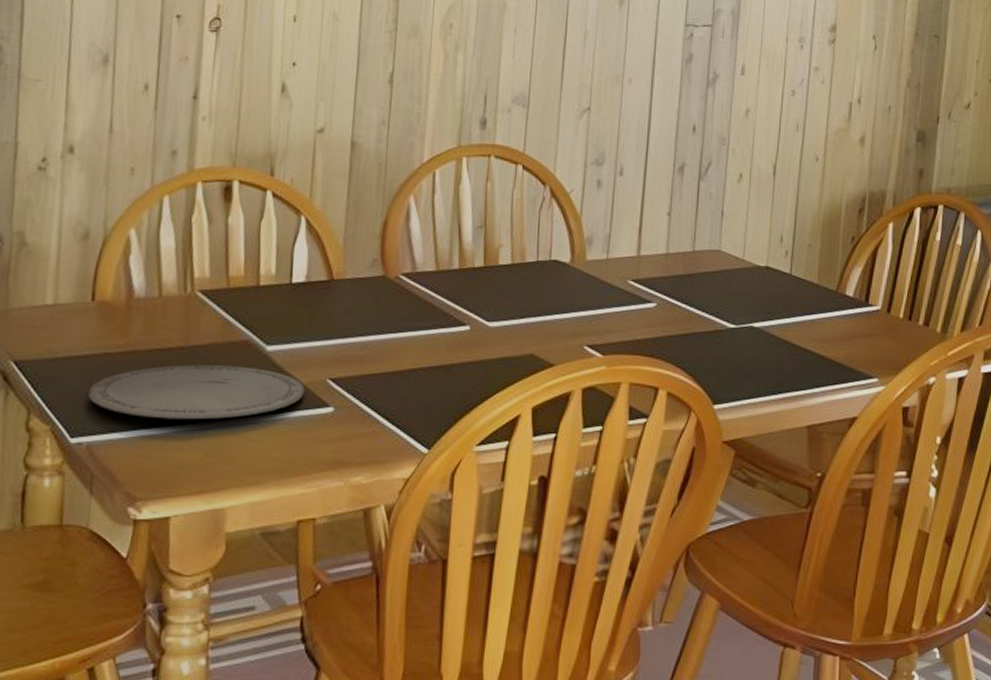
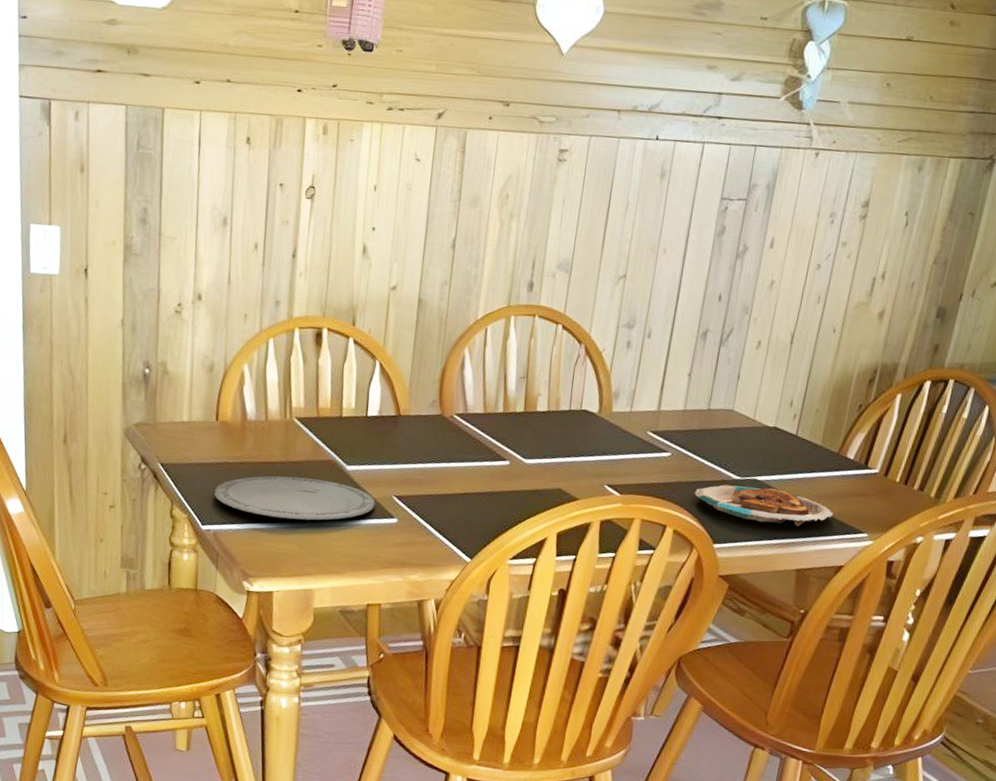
plate: none [686,335,839,377] -> present [694,484,833,527]

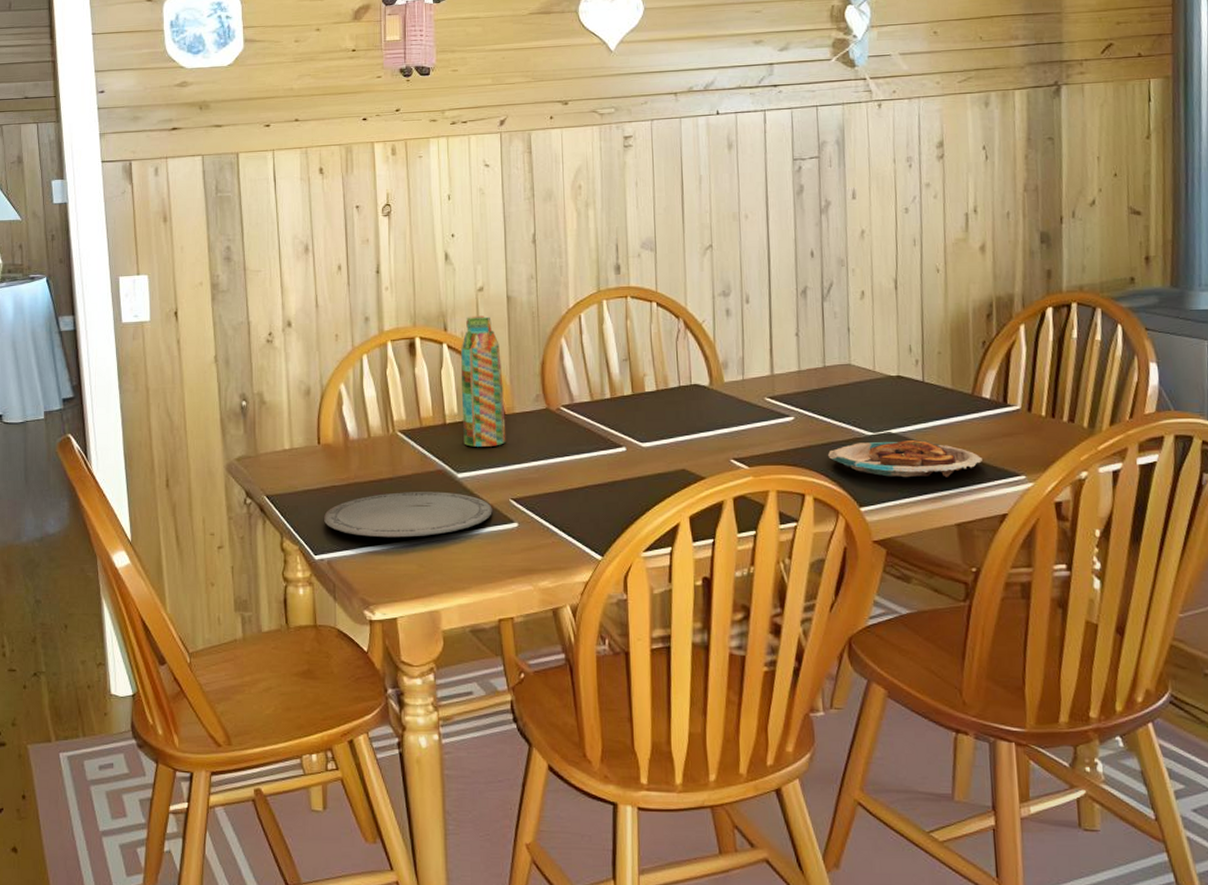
water bottle: none [357,313,405,445] -> present [460,315,506,447]

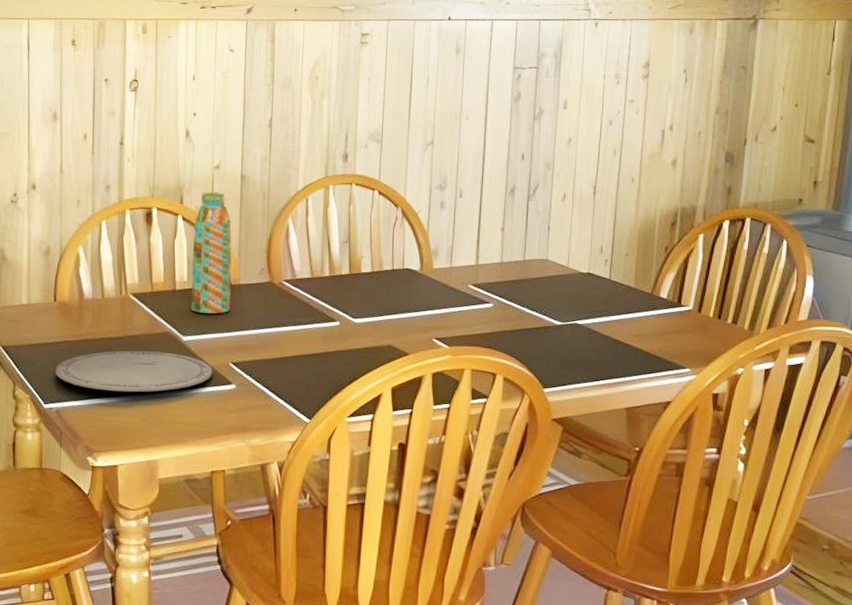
plate: present [827,440,982,478] -> none [519,330,654,366]

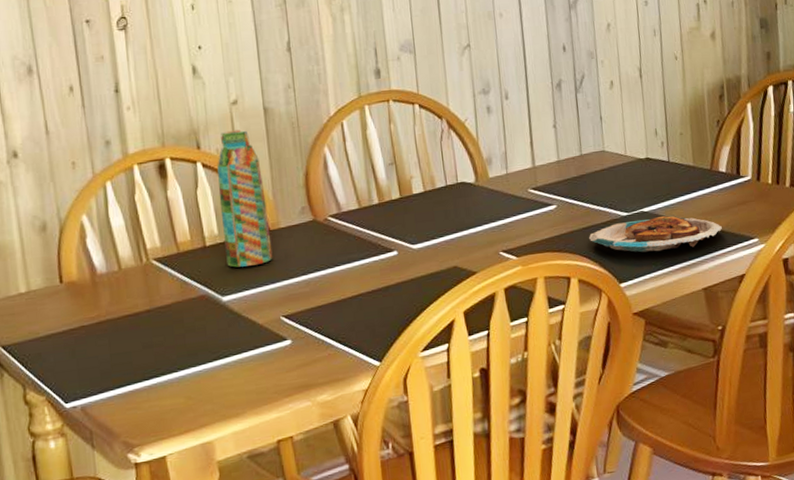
plate: present [55,350,213,393] -> none [73,317,263,376]
plate: none [519,330,654,366] -> present [588,216,722,253]

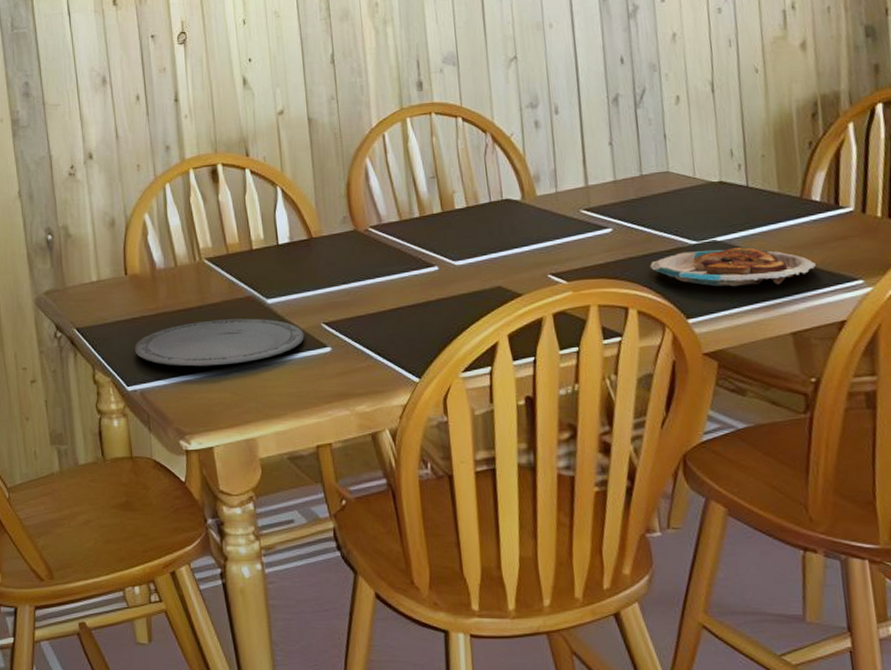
plate: none [73,317,263,376] -> present [135,318,305,367]
water bottle: present [217,130,273,268] -> none [264,139,315,272]

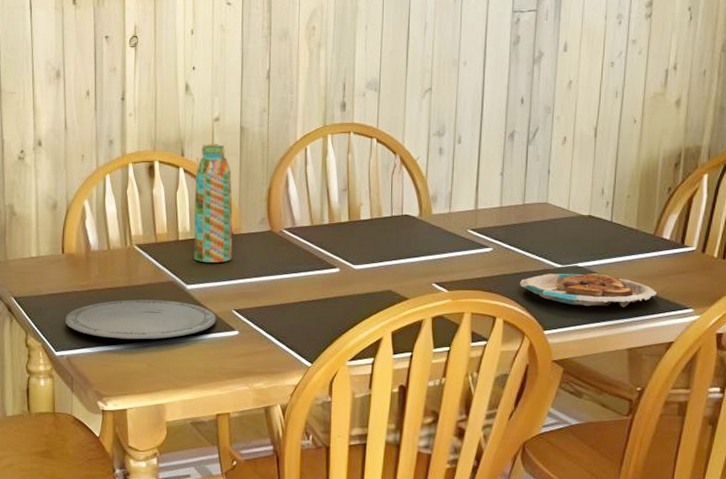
water bottle: none [264,139,315,272] -> present [194,143,233,263]

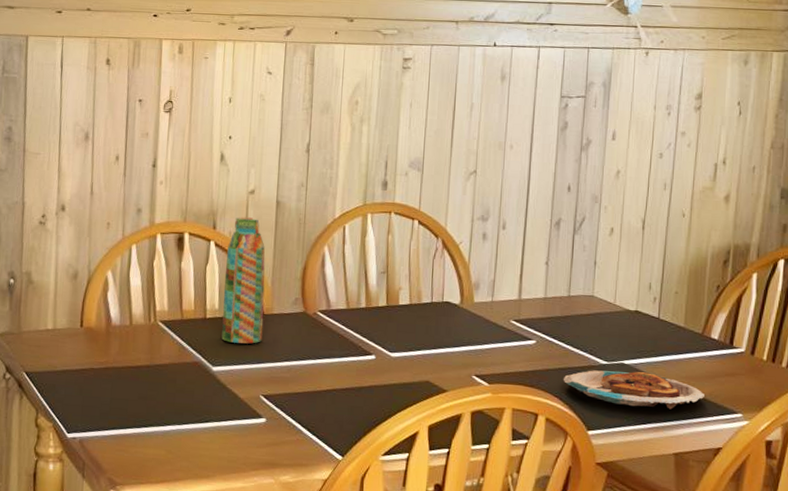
plate: present [65,299,216,340] -> none [80,379,243,424]

